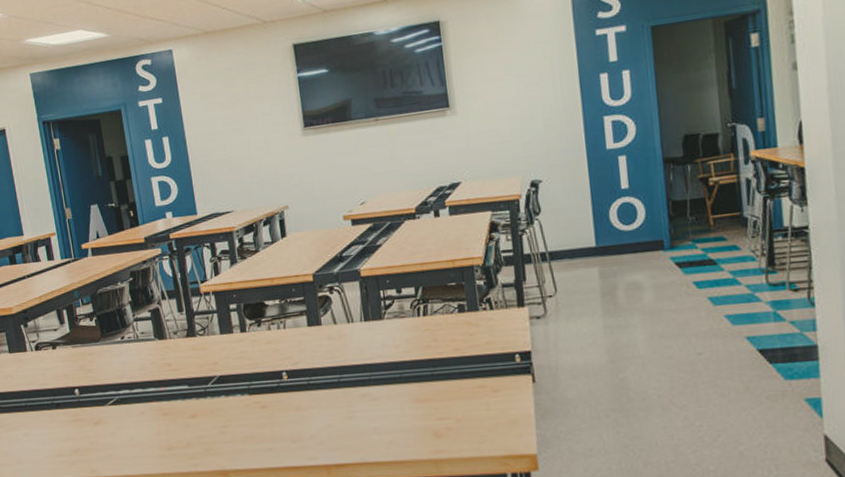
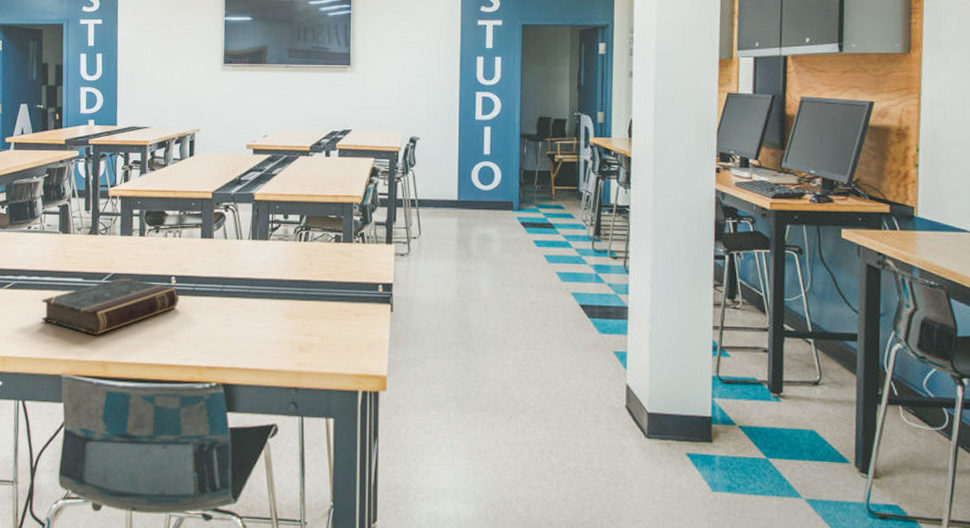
book: none [149,378,294,444] -> present [41,277,179,335]

